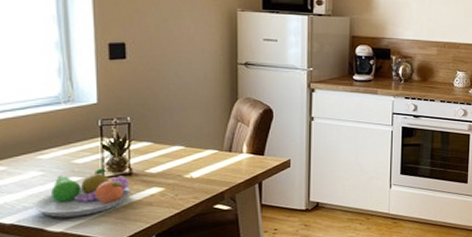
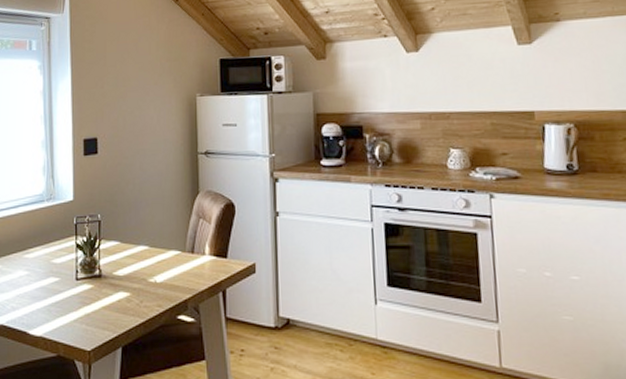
fruit bowl: present [33,168,132,218] -> none [19,269,101,321]

